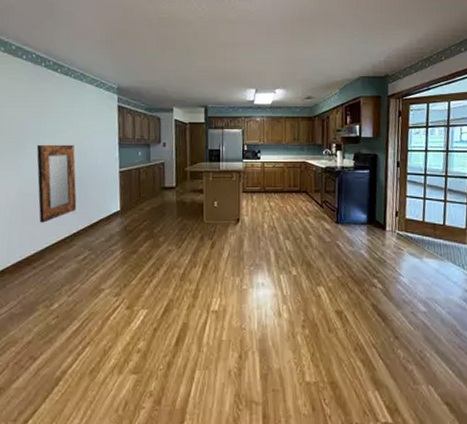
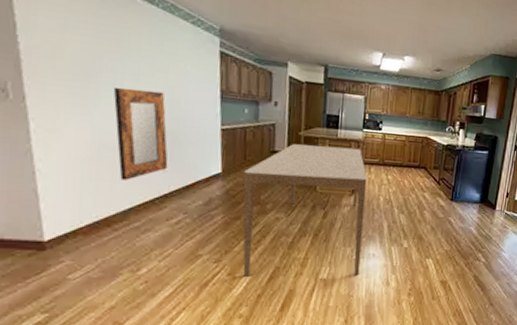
dining table: none [138,178,250,310] -> present [243,144,367,277]

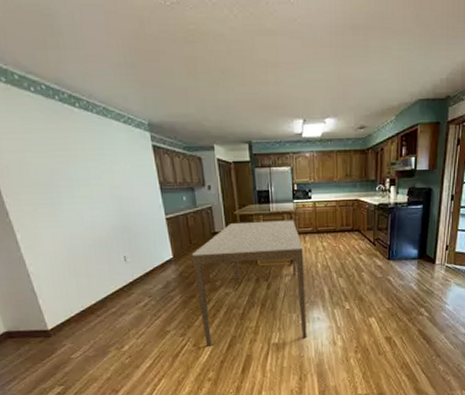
home mirror: present [113,87,168,180] -> none [72,191,129,274]

